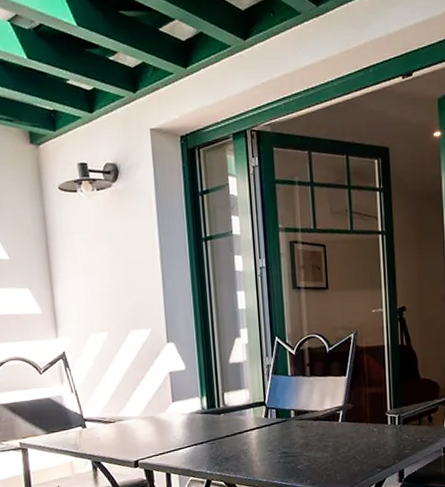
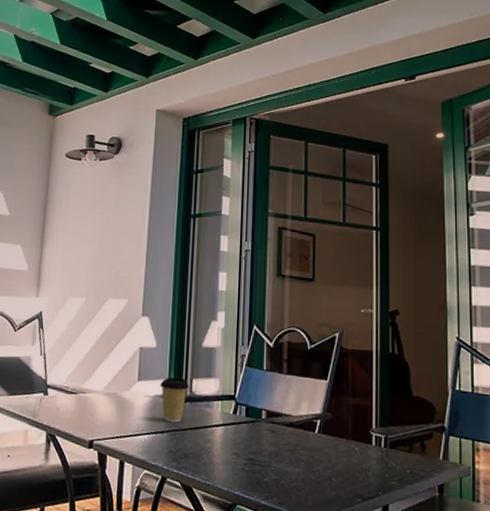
coffee cup: none [193,393,222,434] -> present [160,376,189,423]

